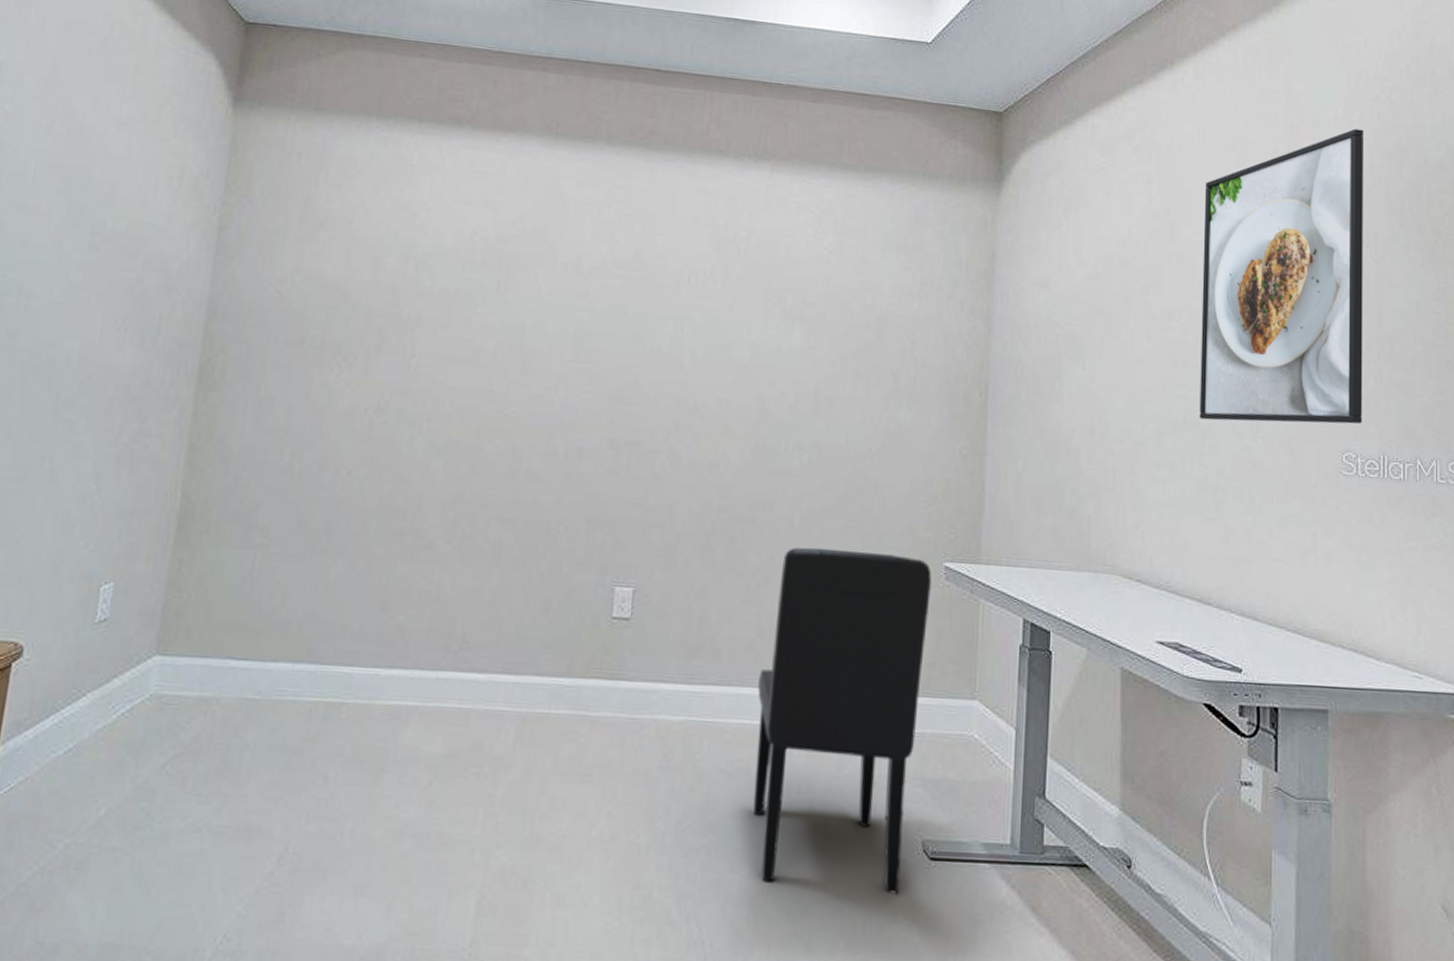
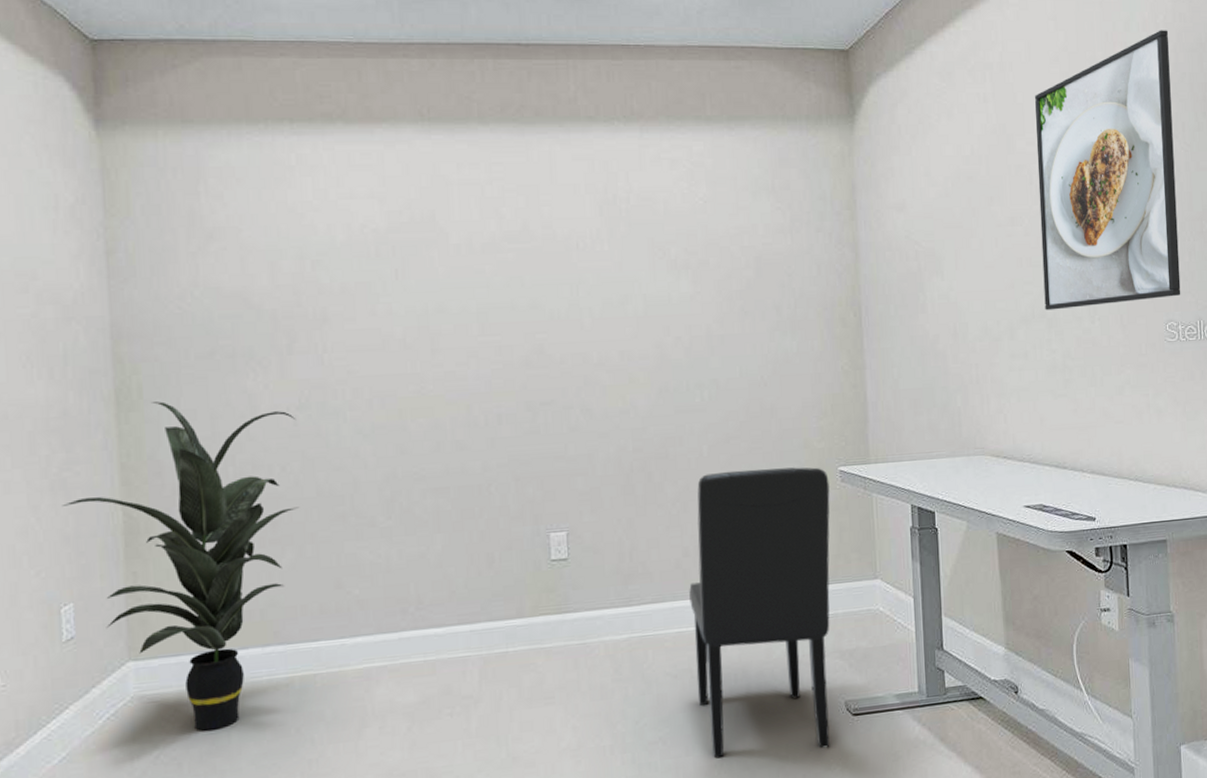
indoor plant: none [124,384,372,747] -> present [62,401,300,731]

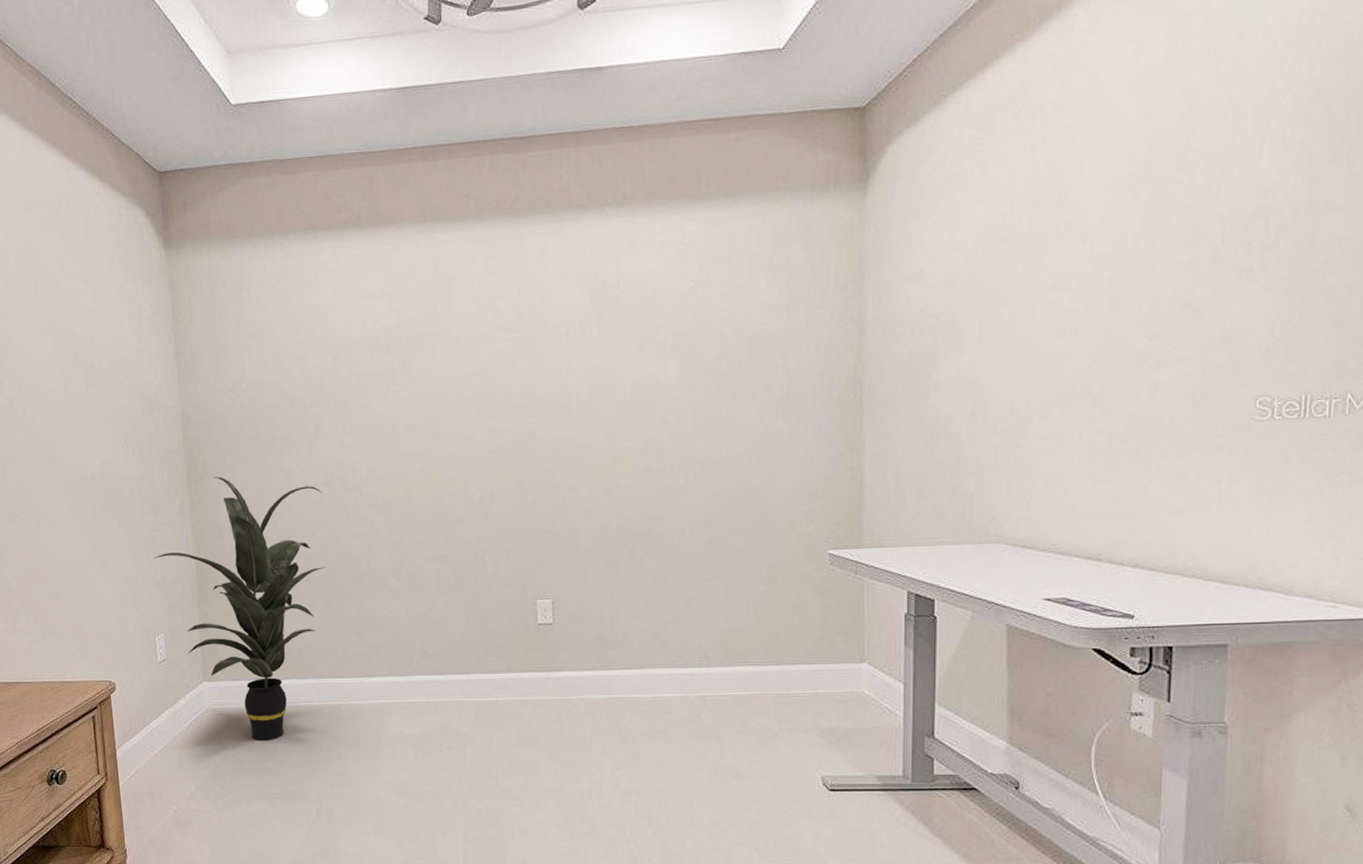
chair: present [689,467,830,759] -> none [667,549,817,819]
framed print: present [1035,30,1181,311] -> none [1090,36,1302,387]

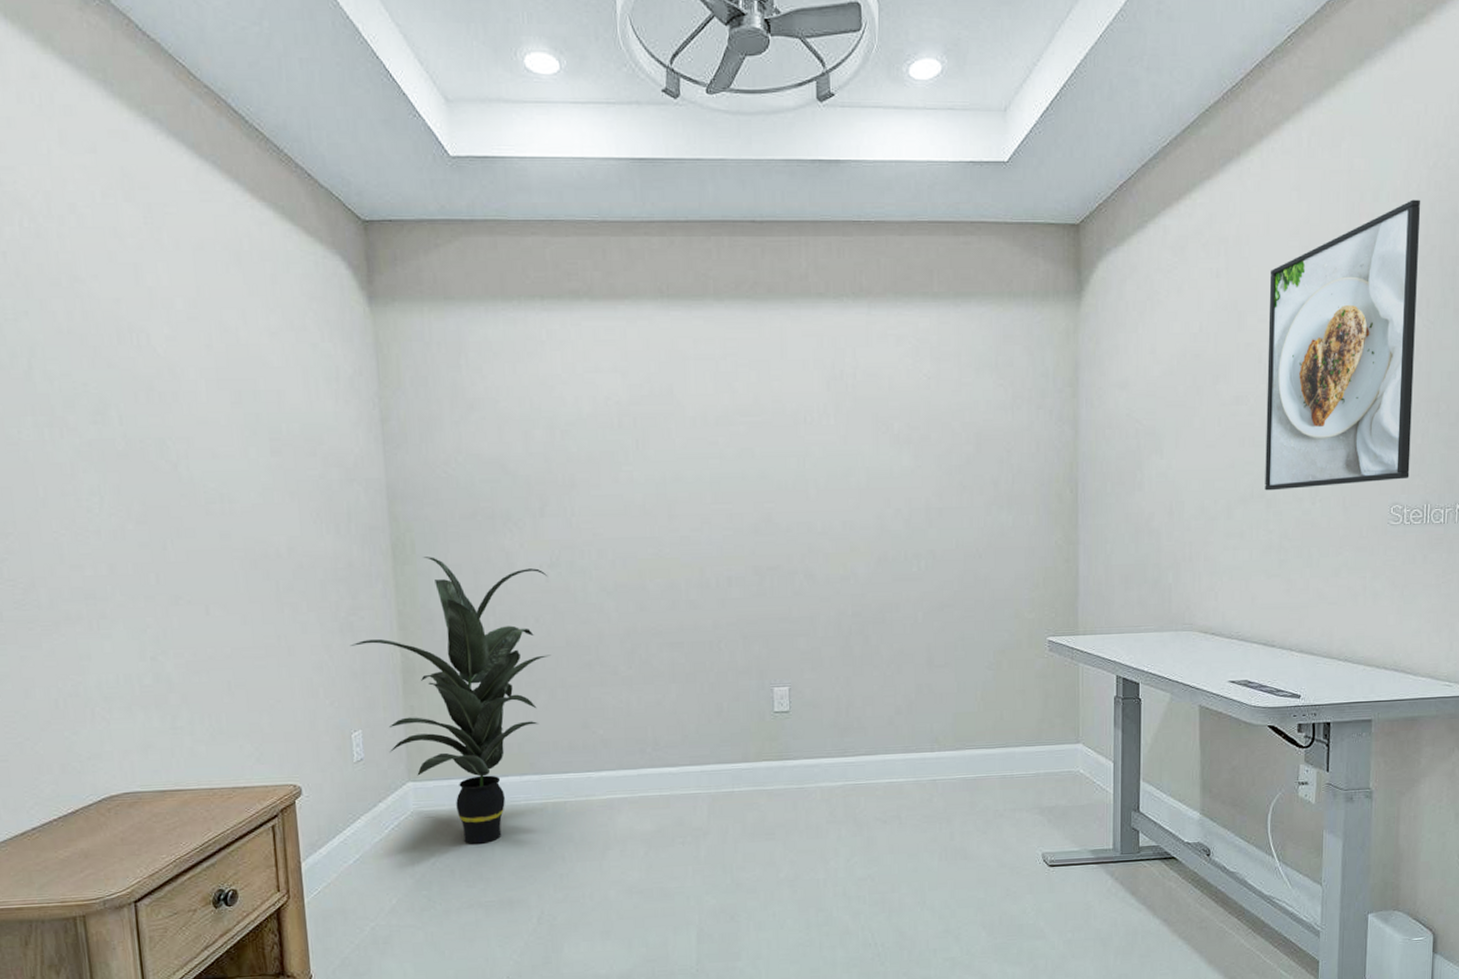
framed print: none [1090,36,1302,387] -> present [1265,199,1421,491]

